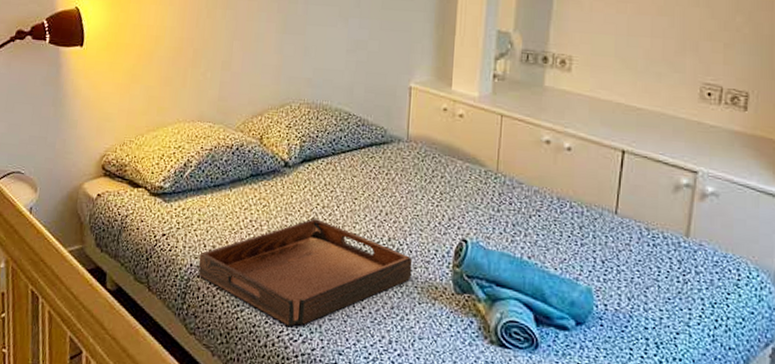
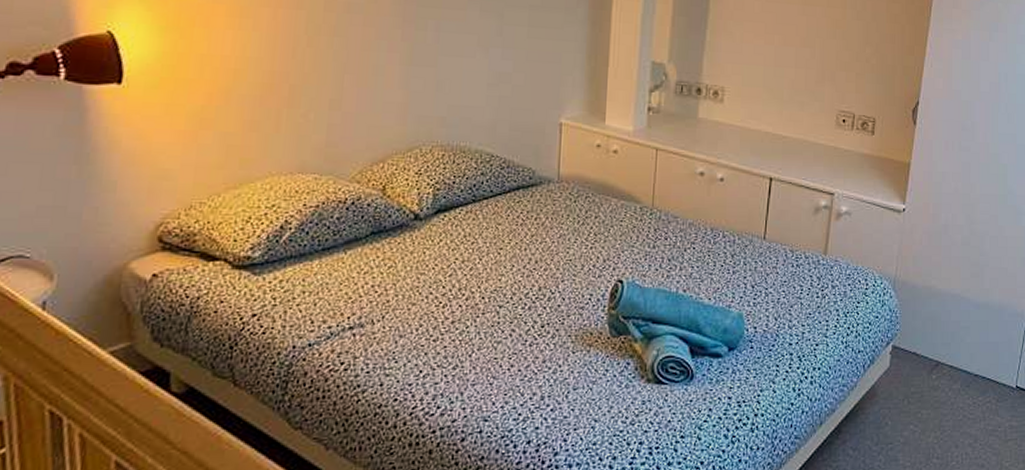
serving tray: present [198,218,413,326] -> none [304,276,566,400]

